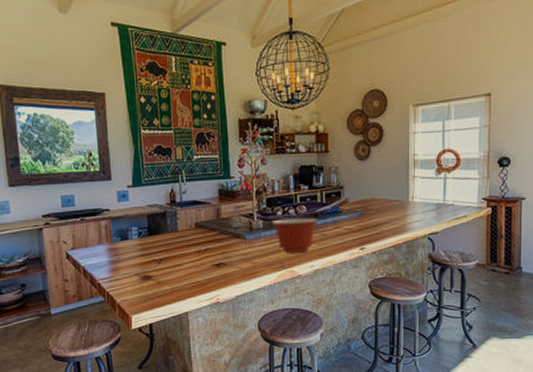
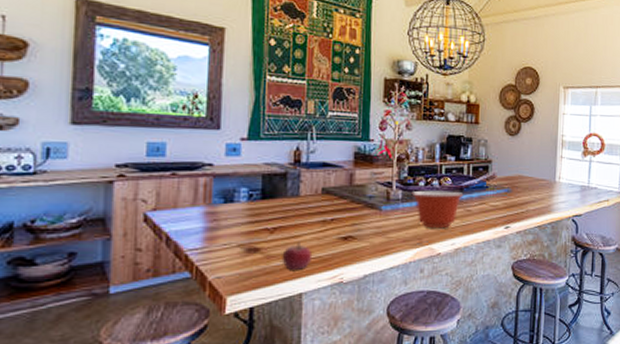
fruit: none [169,269,193,293] -> present [282,241,313,270]

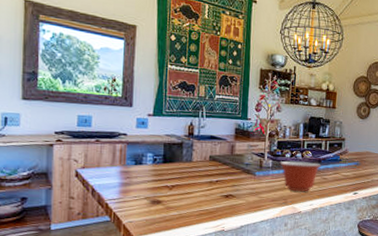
fruit: present [282,241,313,270] -> none [178,197,202,219]

